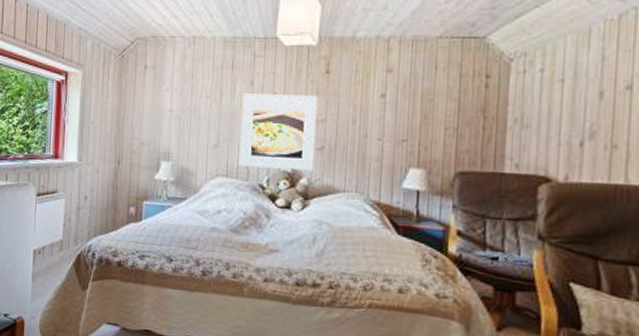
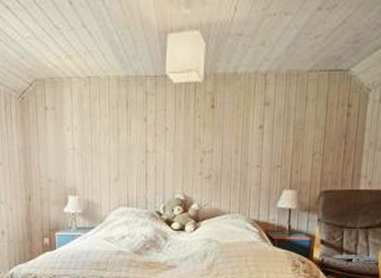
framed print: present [238,93,318,172] -> none [137,129,205,198]

